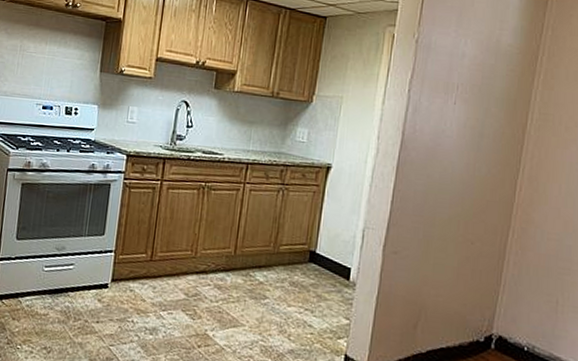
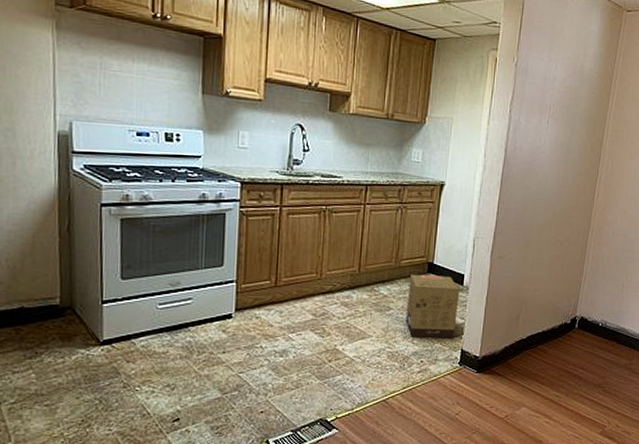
cardboard box: none [282,261,345,341] -> present [406,274,460,339]

